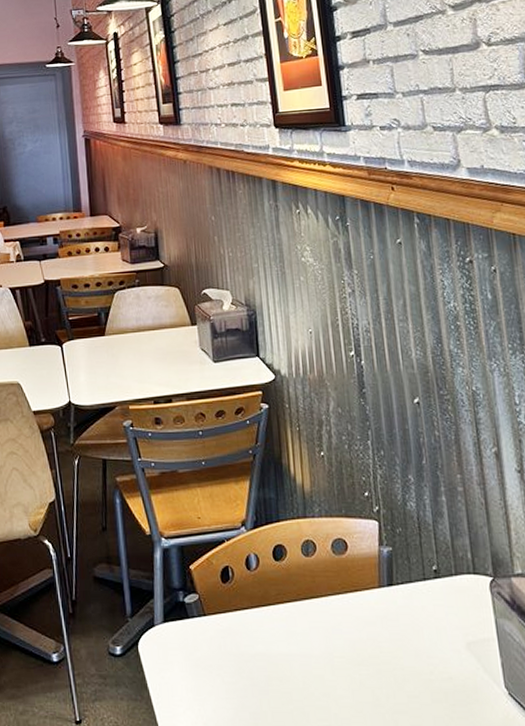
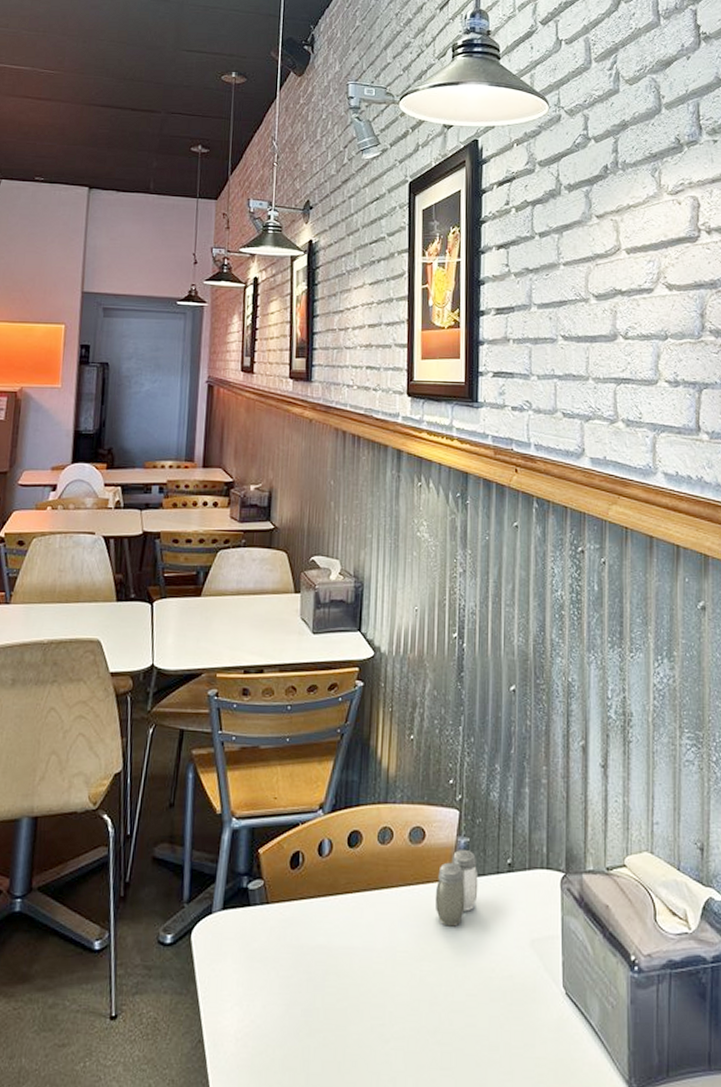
salt and pepper shaker: none [364,559,408,632] -> present [435,850,479,927]

